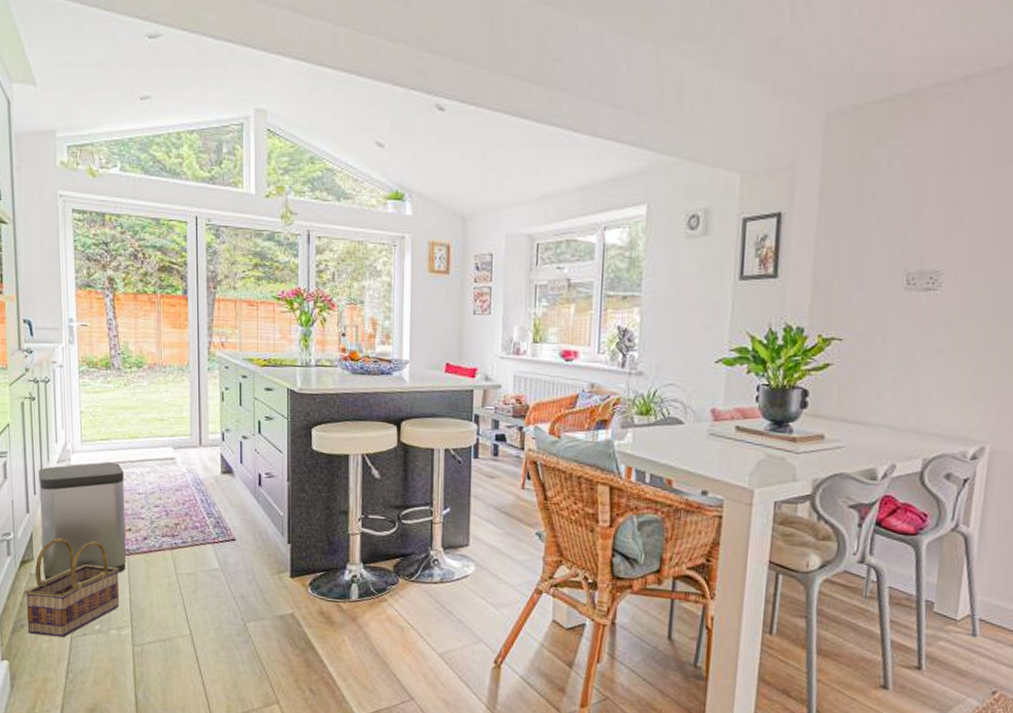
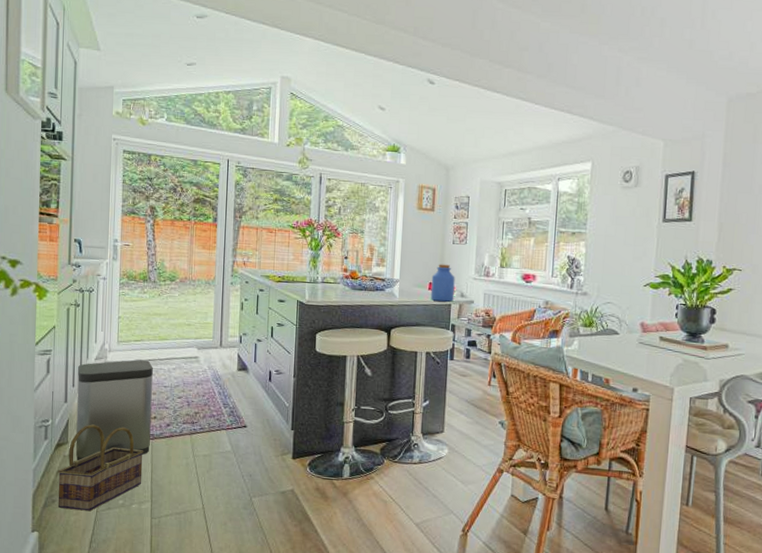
jar: none [448,340,478,387] -> present [430,264,455,302]

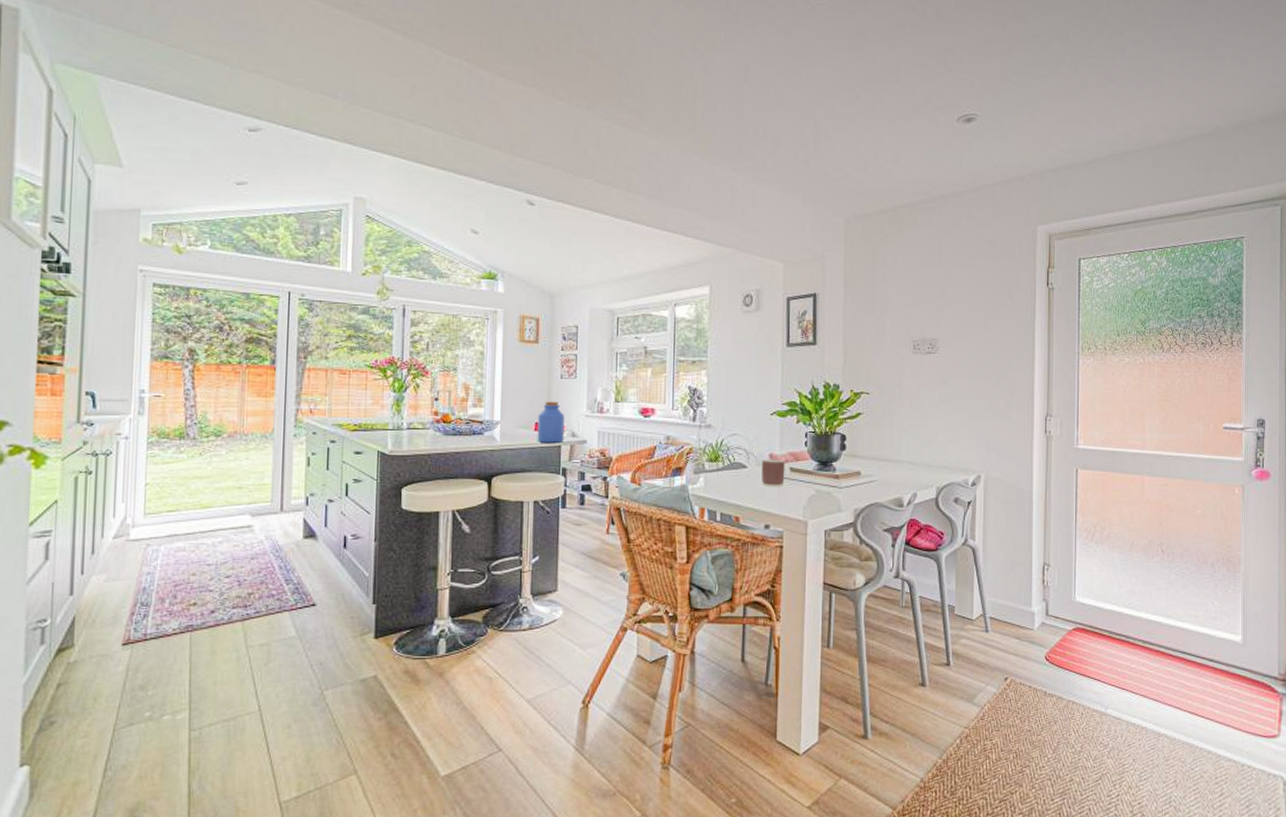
basket: present [57,424,144,512] -> none [58,619,180,732]
pedal bin: present [75,360,153,461] -> none [84,534,192,668]
mug: none [632,327,656,354] -> present [762,459,785,487]

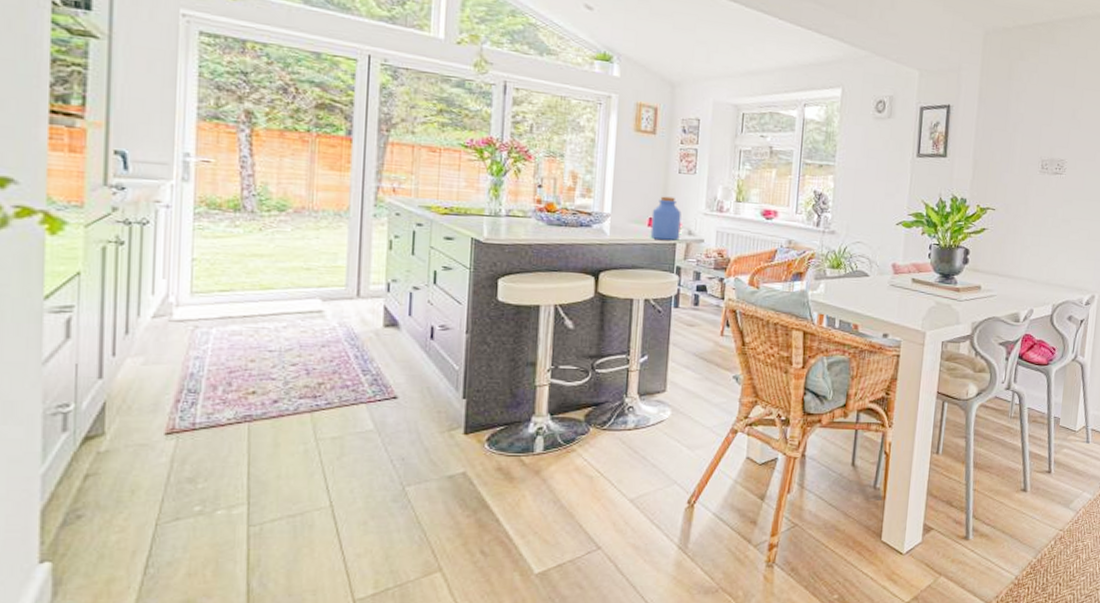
mug: present [762,459,785,487] -> none [883,269,908,297]

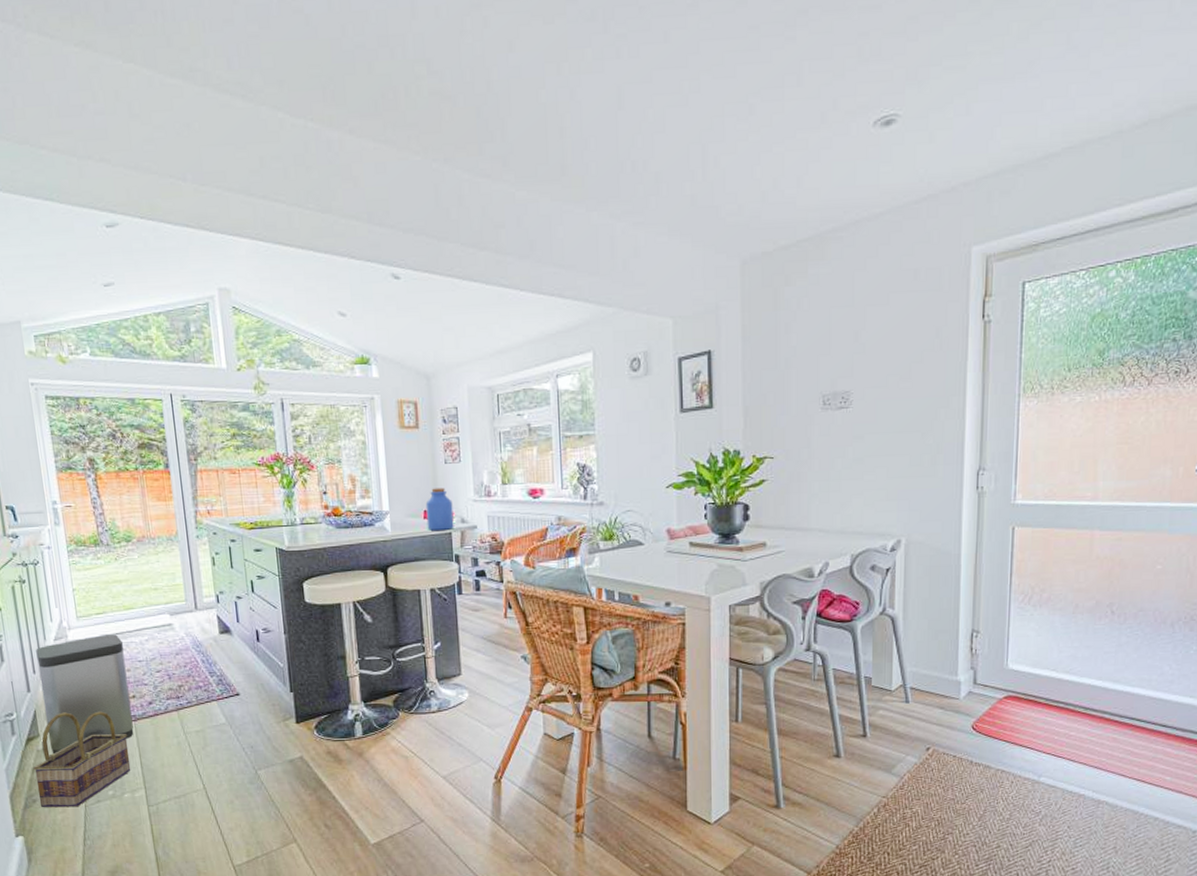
basket: none [86,406,236,526] -> present [33,711,131,808]
pedal bin: none [118,316,250,458] -> present [36,634,134,755]

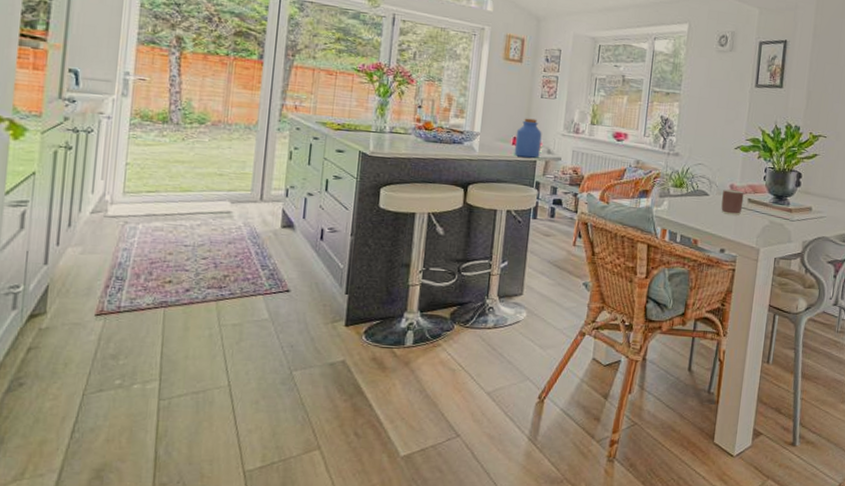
basket: present [33,711,131,808] -> none [27,290,153,395]
pedal bin: present [36,634,134,755] -> none [56,214,170,335]
mug: none [659,534,684,563] -> present [721,189,744,215]

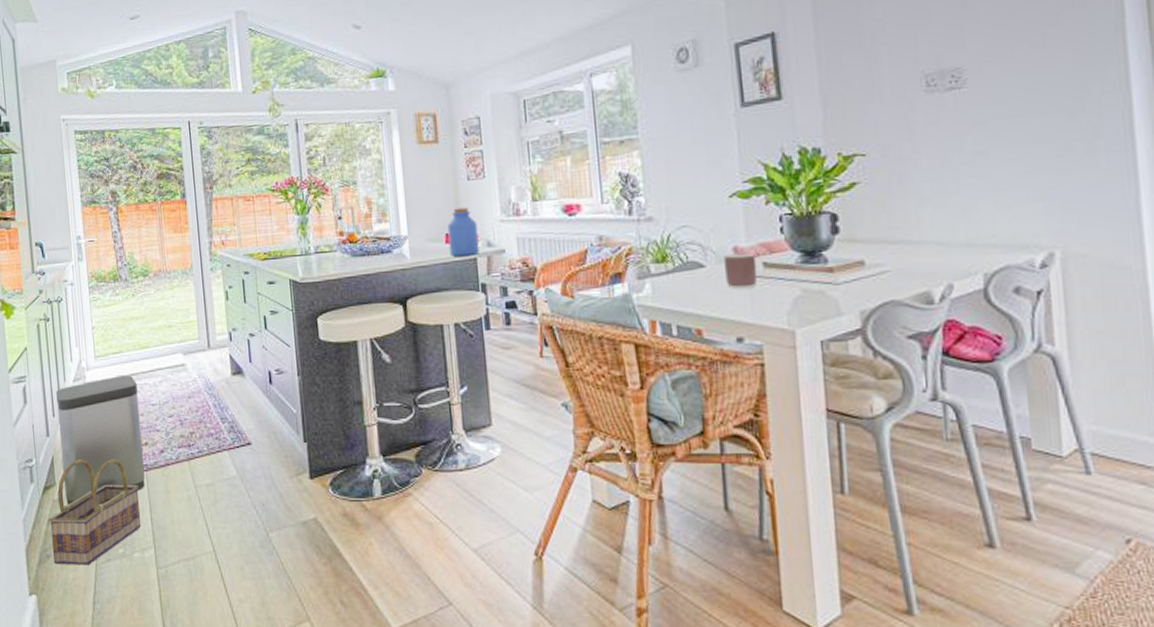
basket: none [27,290,153,395] -> present [48,459,142,566]
pedal bin: none [56,214,170,335] -> present [56,375,145,506]

